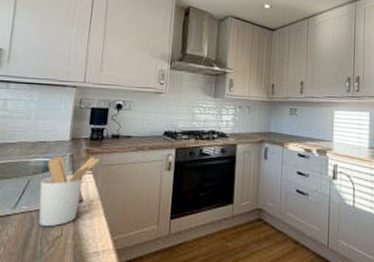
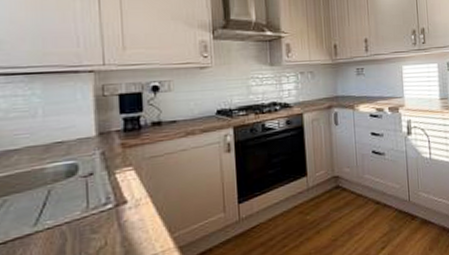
utensil holder: present [38,157,100,227] -> none [65,150,141,240]

